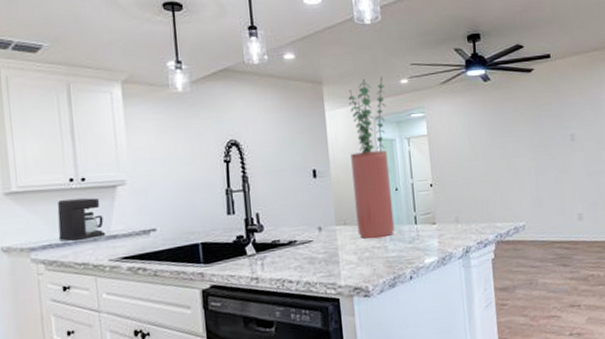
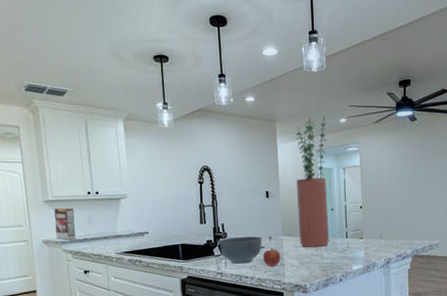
cereal box: none [19,201,51,246] -> present [54,208,76,240]
coffee maker: present [57,198,106,242] -> none [79,207,113,238]
bowl: none [252,227,310,265] -> present [219,236,262,264]
fruit: none [311,242,334,266] -> present [263,248,281,266]

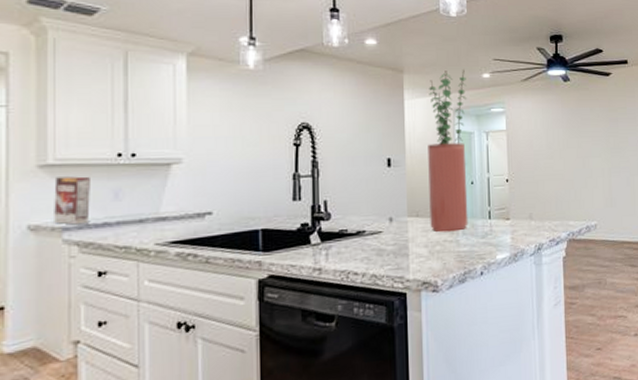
bowl: present [219,236,262,264] -> none [318,217,380,256]
fruit: present [263,248,281,266] -> none [380,233,404,258]

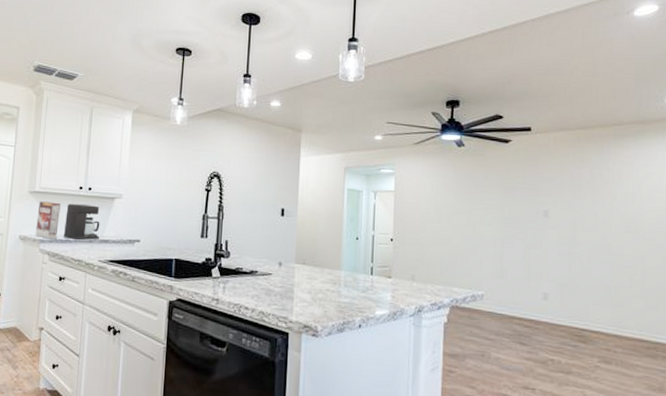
coffee maker: none [98,175,155,222] -> present [63,204,100,240]
vase: present [428,69,469,232] -> none [315,131,359,282]

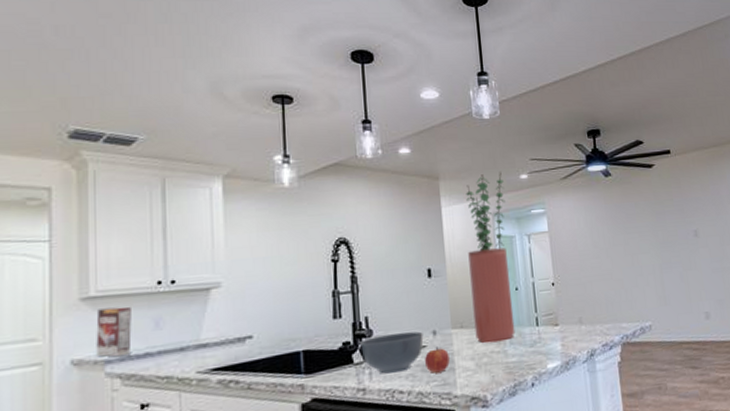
coffee maker: present [63,204,100,240] -> none [139,302,195,352]
bowl: none [219,258,271,291] -> present [360,331,424,374]
fruit: none [269,276,290,299] -> present [425,347,450,374]
vase: none [315,131,359,282] -> present [466,172,516,343]

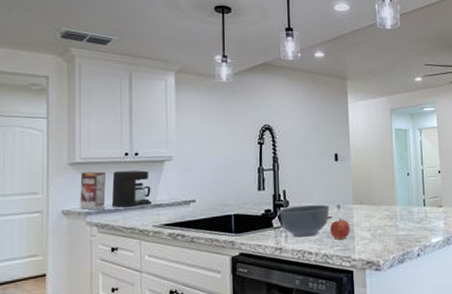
coffee maker: none [139,302,195,352] -> present [111,170,152,208]
vase: present [466,172,516,343] -> none [369,75,406,218]

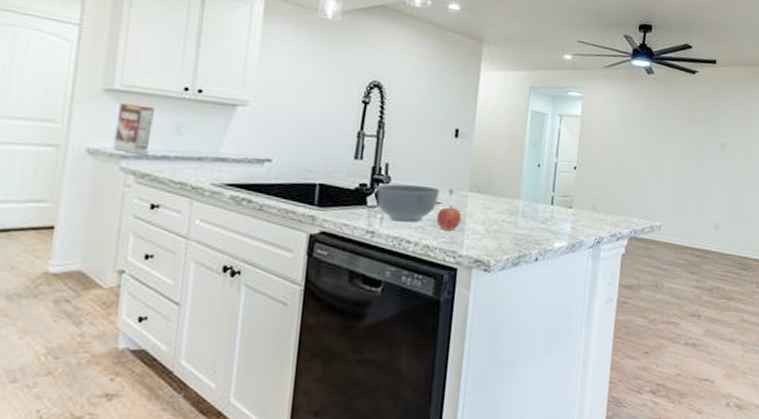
coffee maker: present [111,170,152,208] -> none [157,109,215,158]

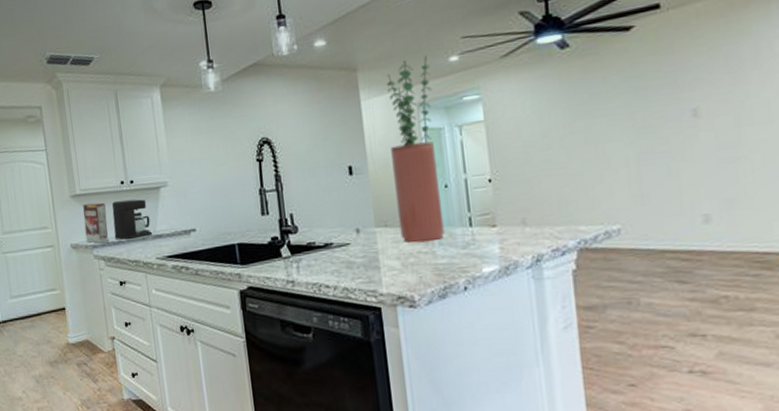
coffee maker: none [157,109,215,158] -> present [112,199,153,240]
bowl: present [376,184,440,222] -> none [287,229,347,269]
fruit: present [436,206,461,231] -> none [349,245,374,271]
vase: none [490,46,547,213] -> present [386,56,445,243]

